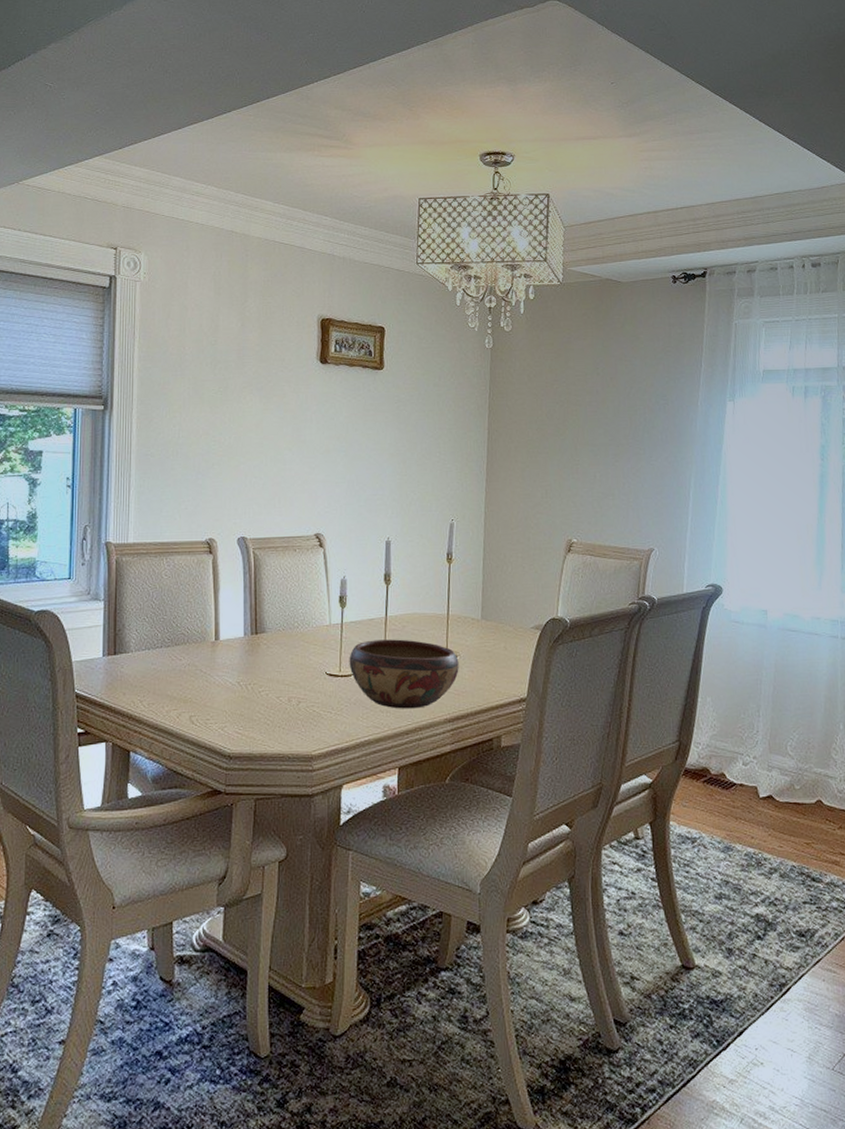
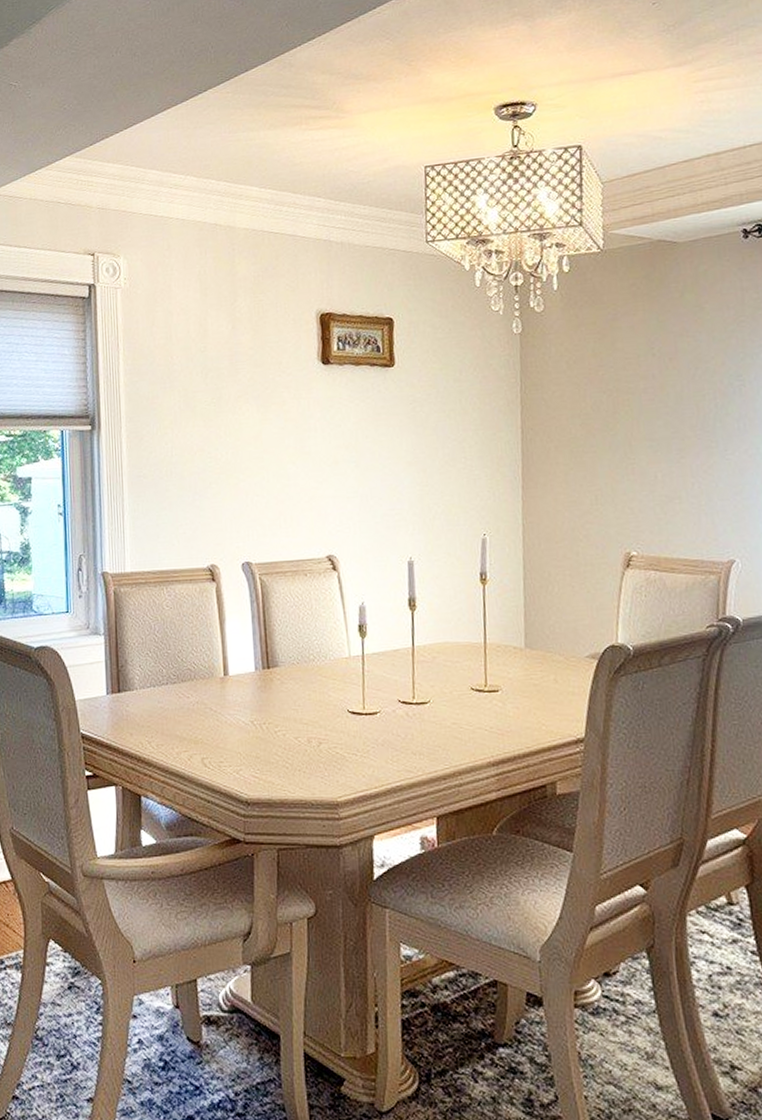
decorative bowl: present [349,639,459,709] -> none [373,672,502,751]

